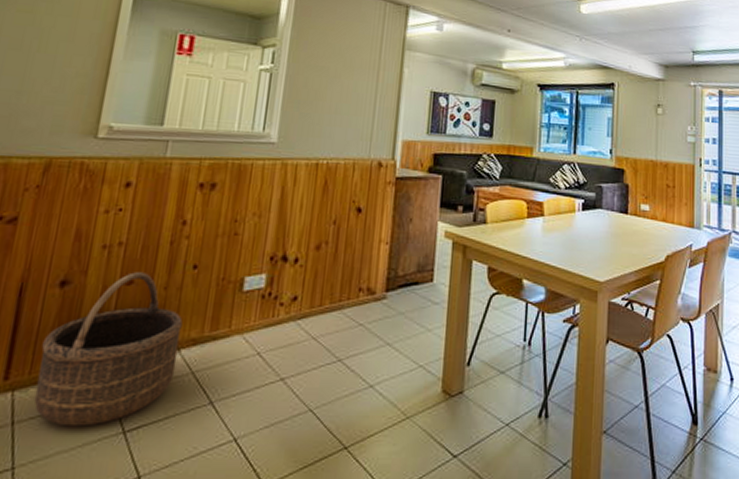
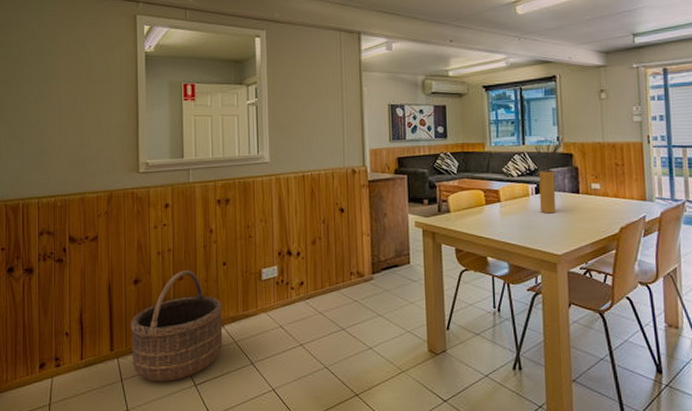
vase: none [586,148,617,234] -> present [535,136,564,214]

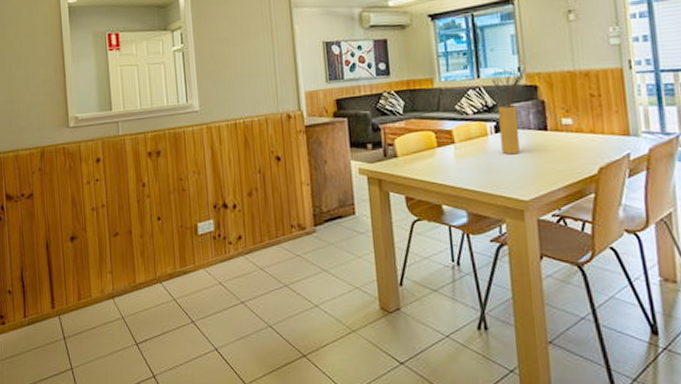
basket: present [130,270,223,382] -> none [69,226,162,340]

